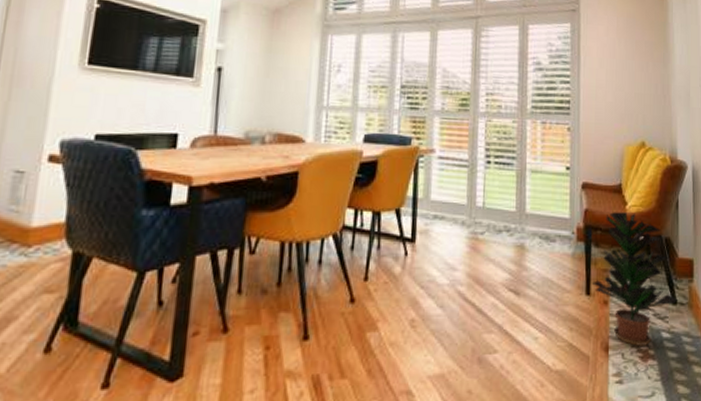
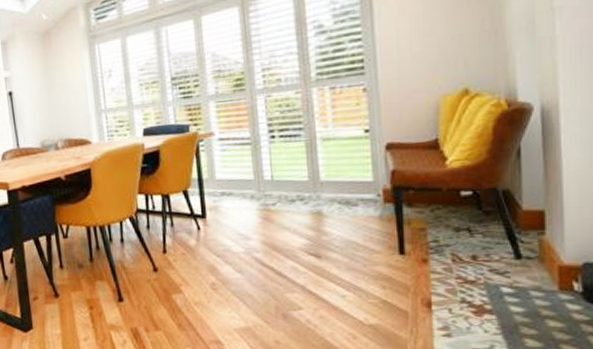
potted plant: present [593,212,677,346] -> none [407,168,522,302]

